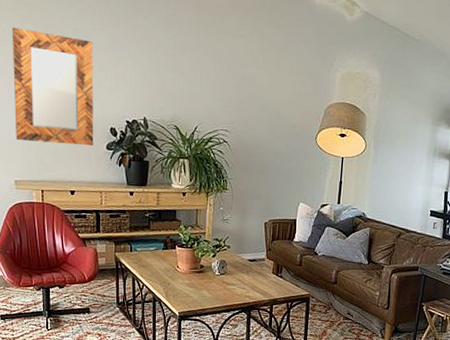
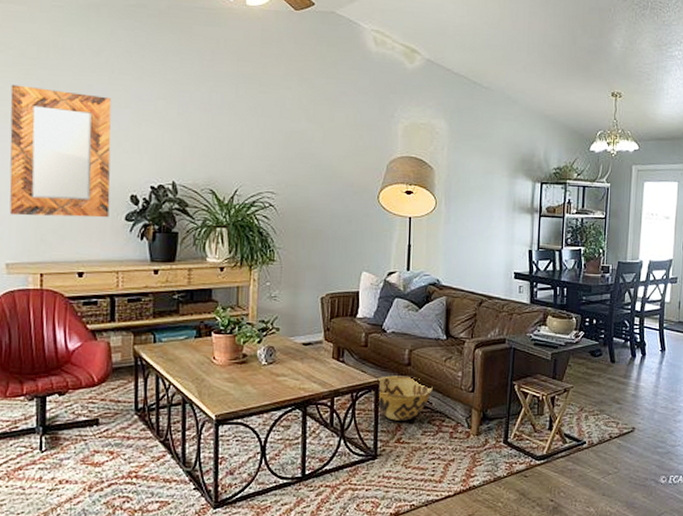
woven basket: none [303,291,354,328] -> present [371,375,433,421]

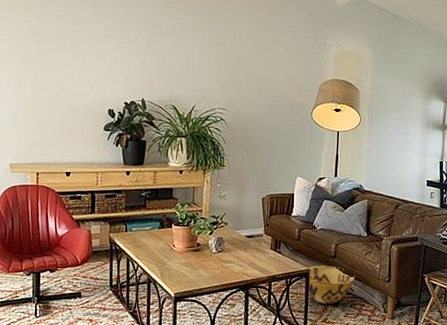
home mirror: present [9,84,112,218] -> none [13,17,94,128]

